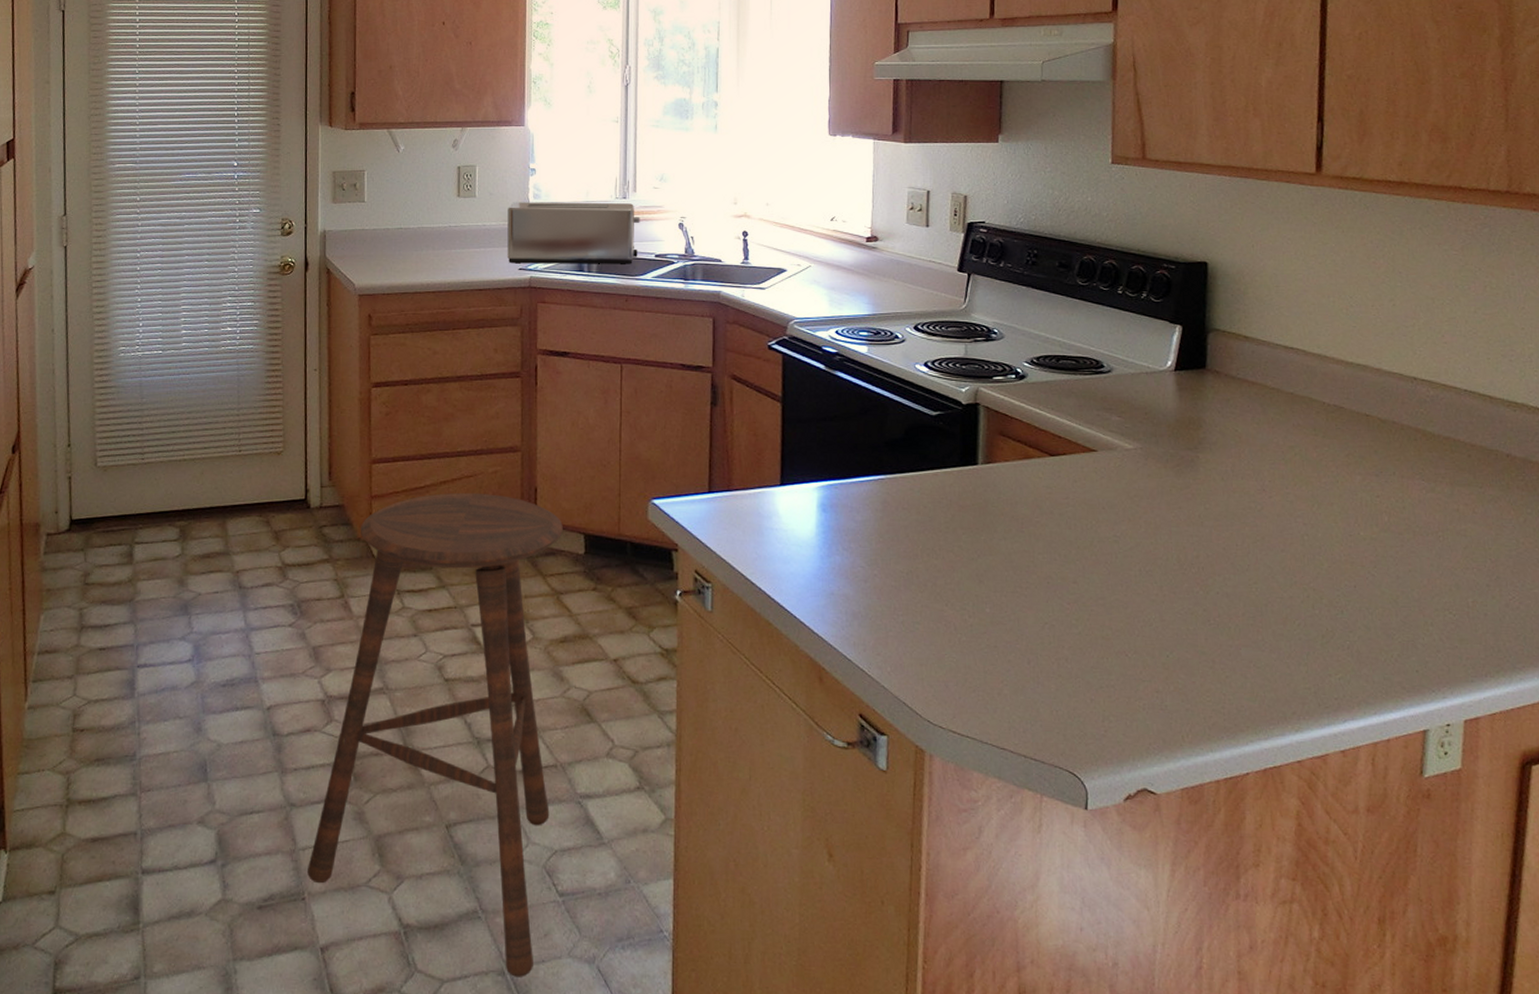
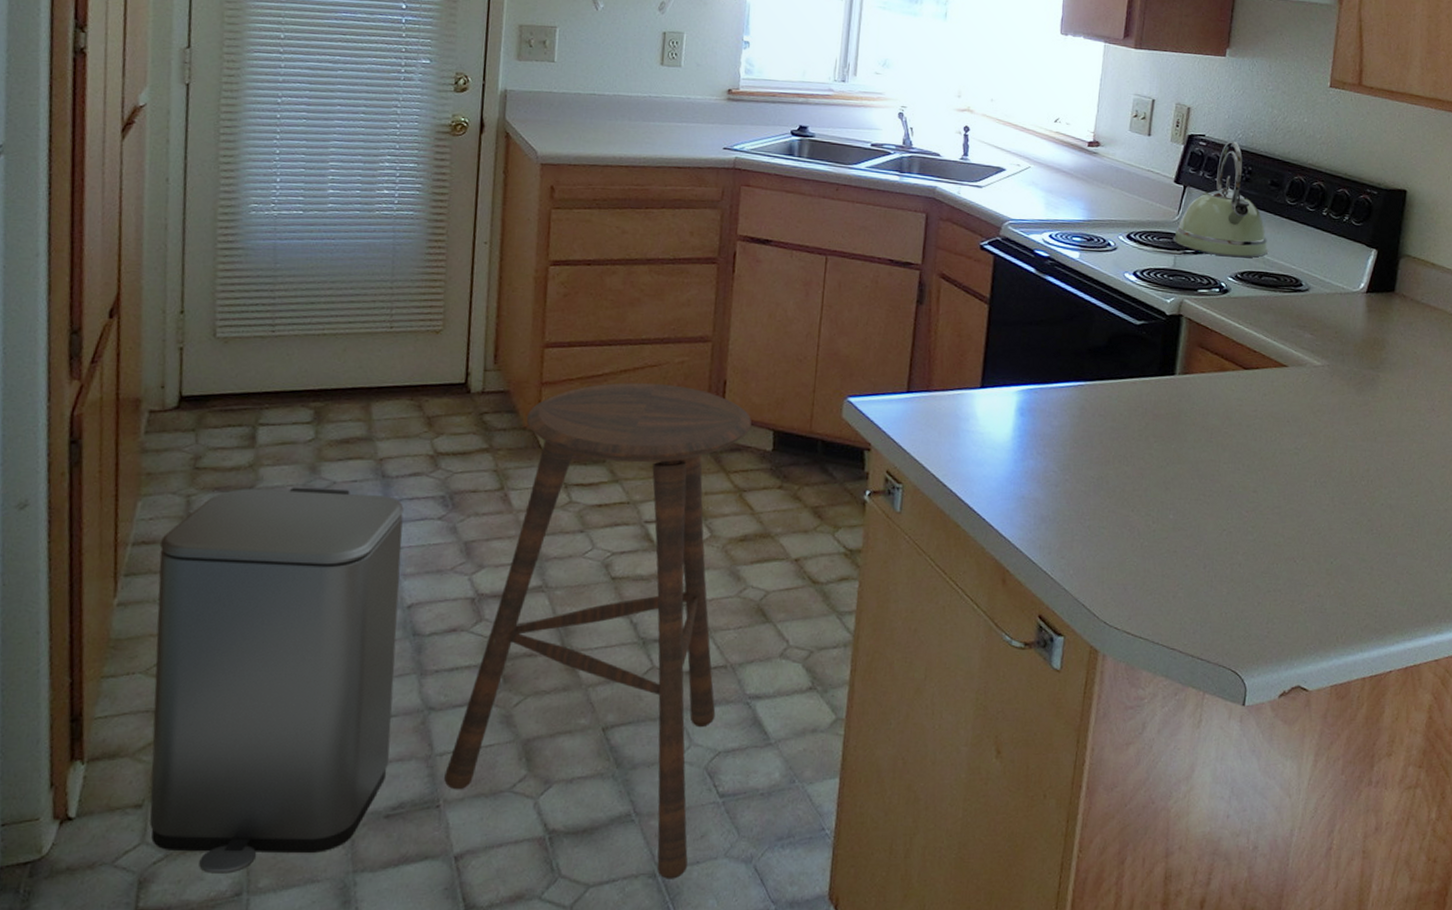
pedal bin: none [59,599,259,958] -> present [149,487,404,874]
toaster: present [507,202,640,266] -> none [711,75,859,153]
kettle: none [961,225,1063,342] -> present [1173,141,1268,258]

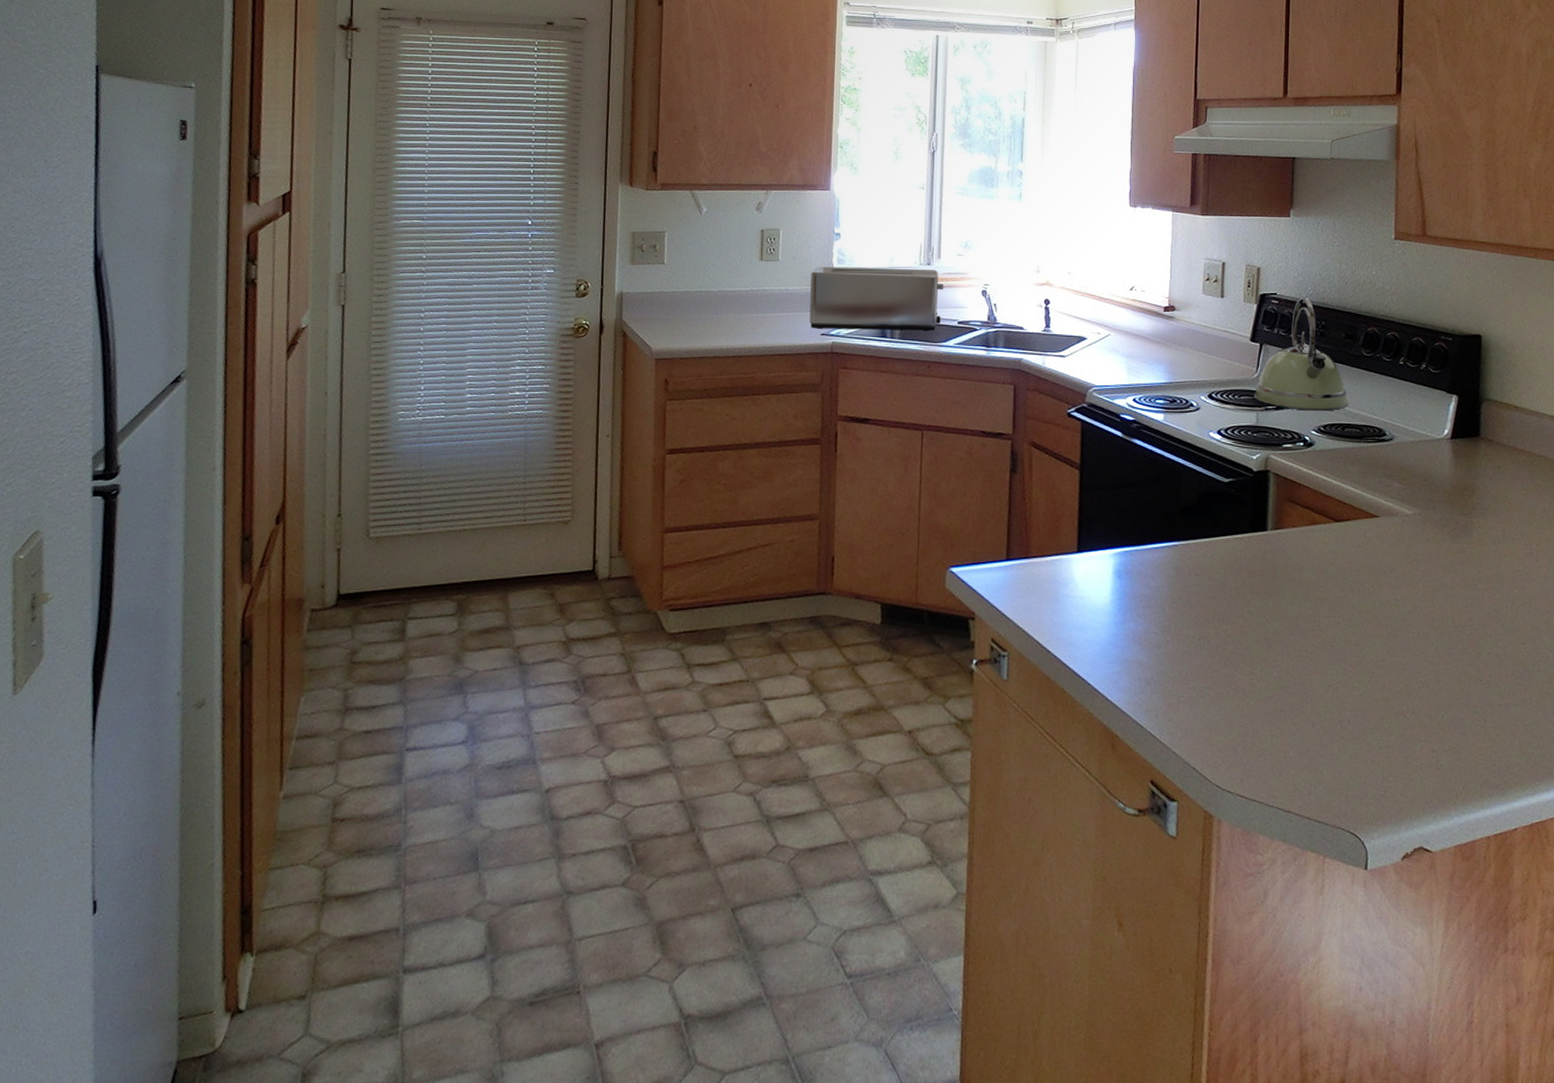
pedal bin: present [149,487,404,874] -> none [312,677,540,1065]
bar stool: present [443,382,752,879] -> none [582,562,860,1065]
toaster: none [711,75,859,153] -> present [809,266,944,332]

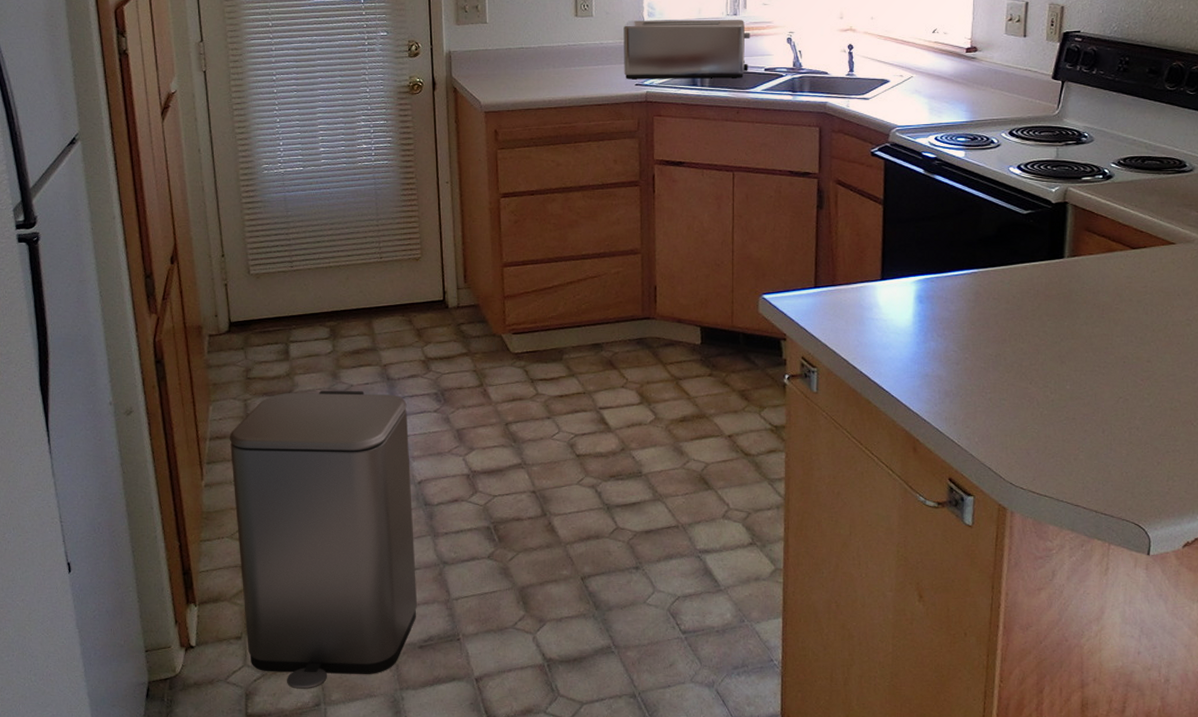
pedal bin: none [312,677,540,1065] -> present [229,390,418,689]
kettle: present [1253,297,1348,411] -> none [1054,34,1149,145]

